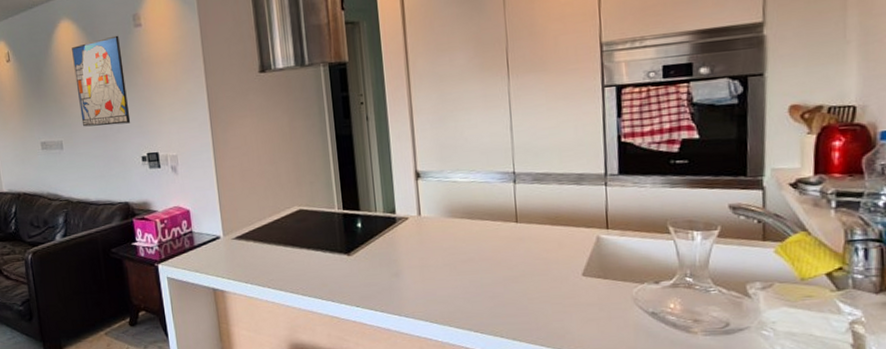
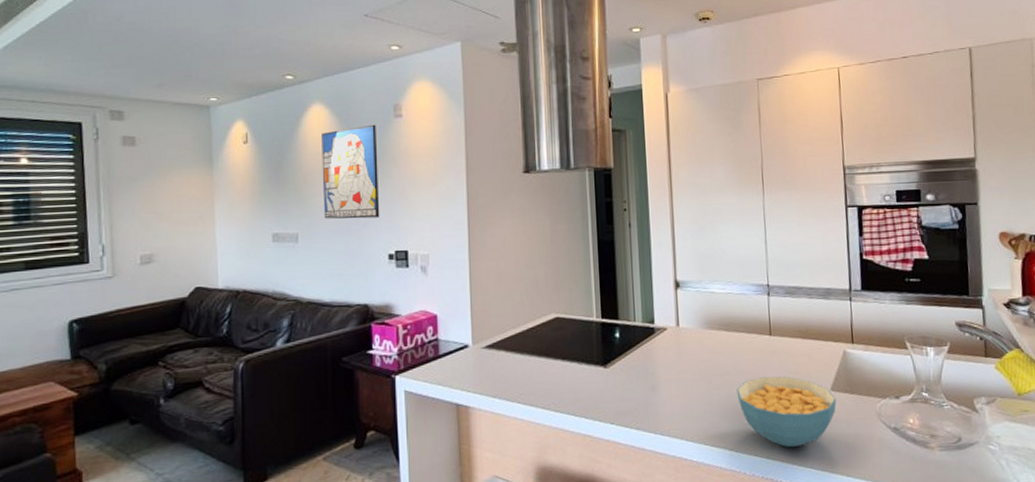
cereal bowl: none [481,262,588,331] -> present [736,376,836,448]

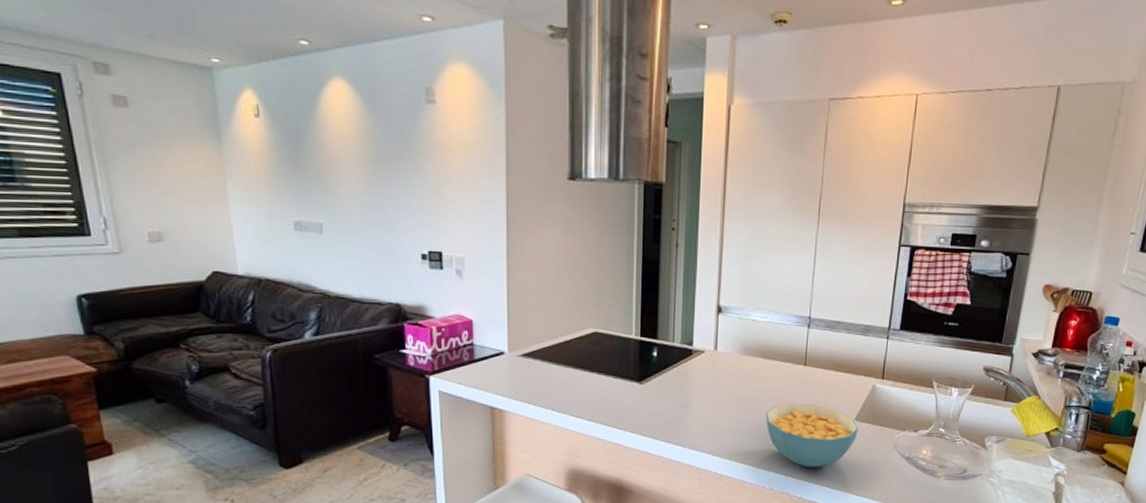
wall art: present [322,124,380,219] -> none [344,108,412,214]

